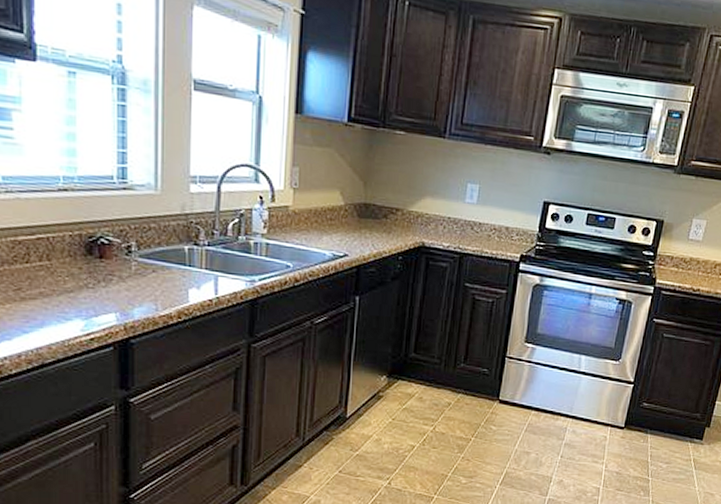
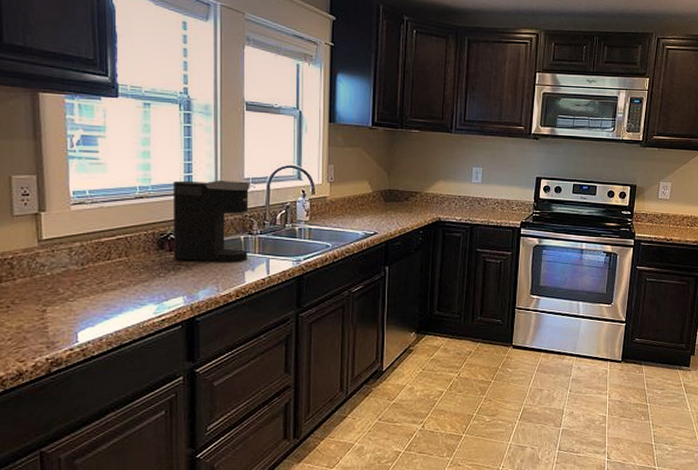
coffee maker: none [103,172,197,278] -> present [172,179,250,262]

